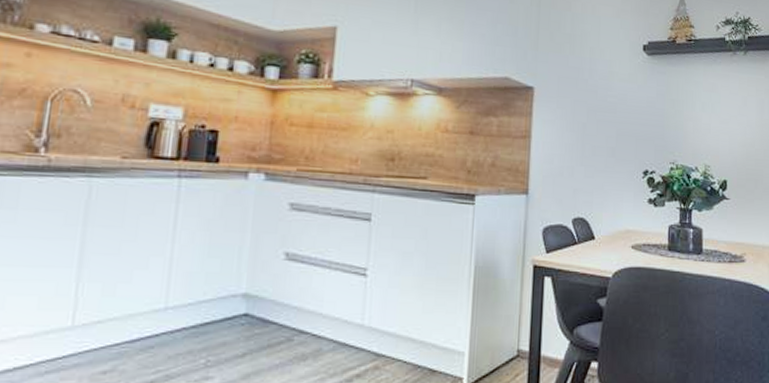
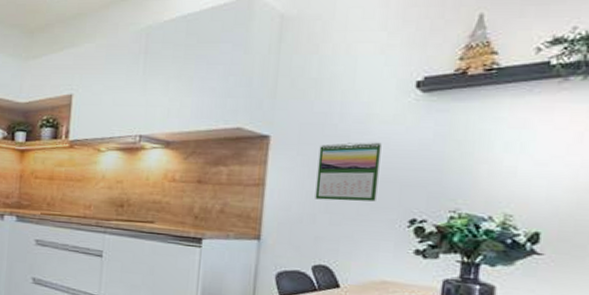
calendar: none [572,97,621,154] -> present [315,142,382,202]

